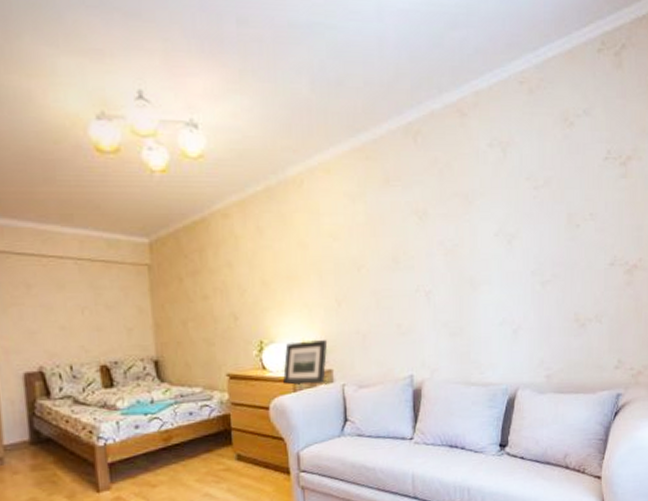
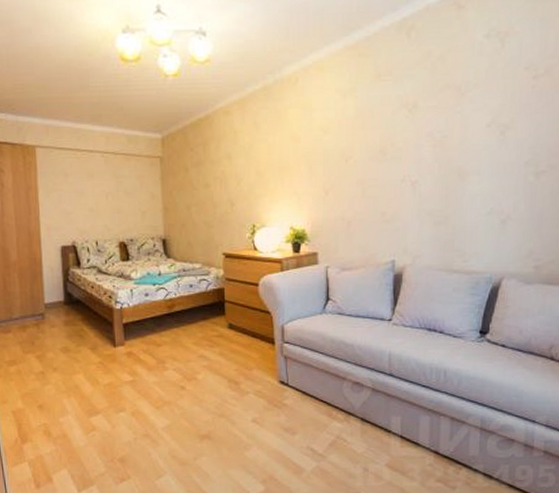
picture frame: present [283,339,328,385] -> none [272,224,314,265]

